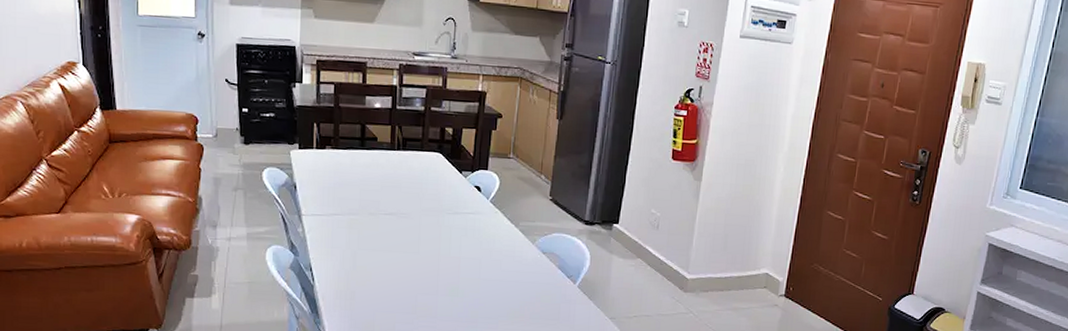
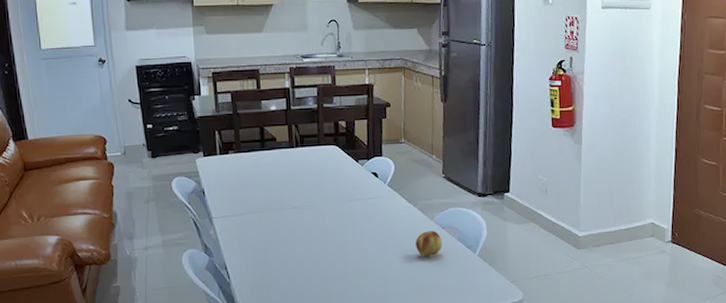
fruit: none [513,255,542,283] -> present [415,231,442,257]

